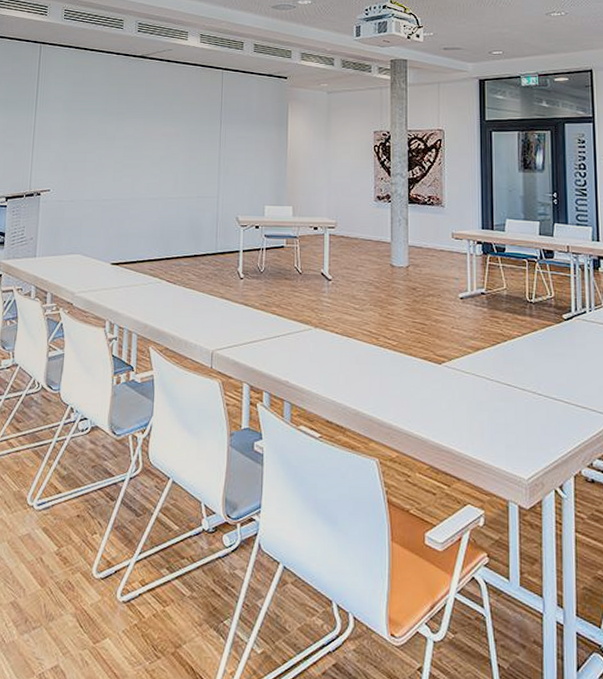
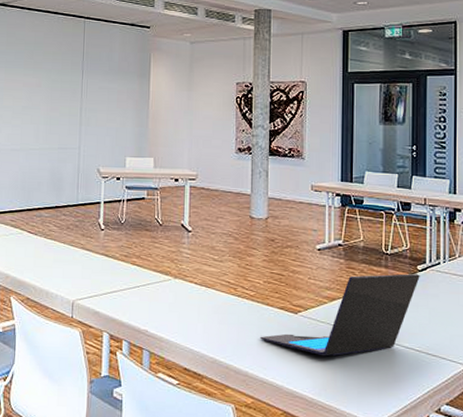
laptop: none [403,323,566,408] -> present [259,274,420,356]

